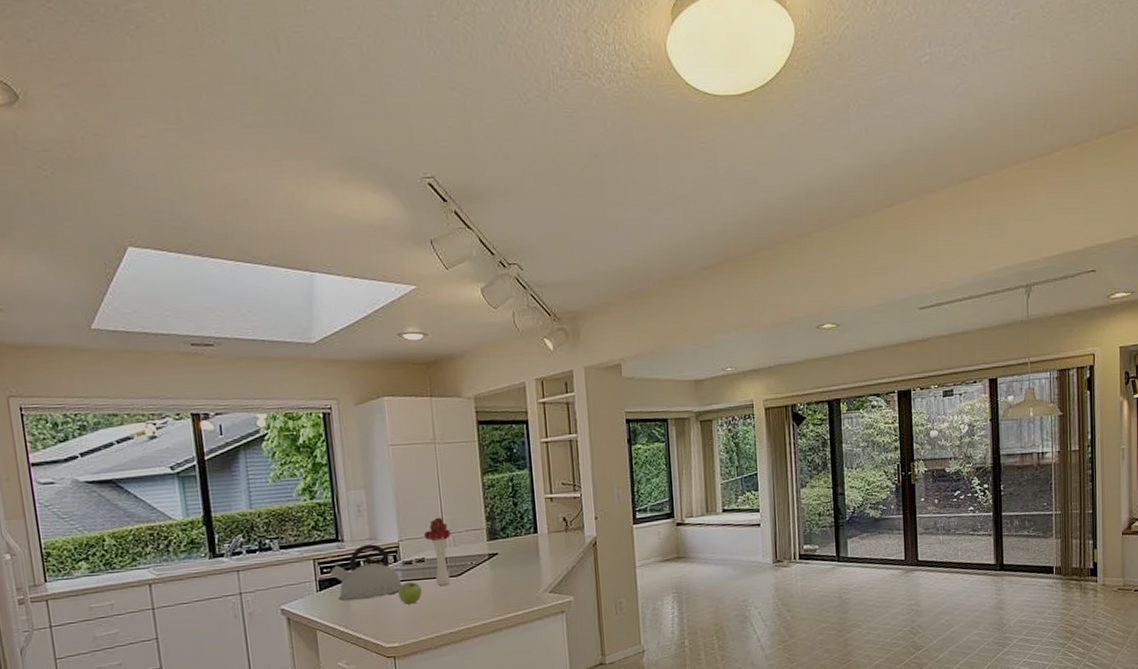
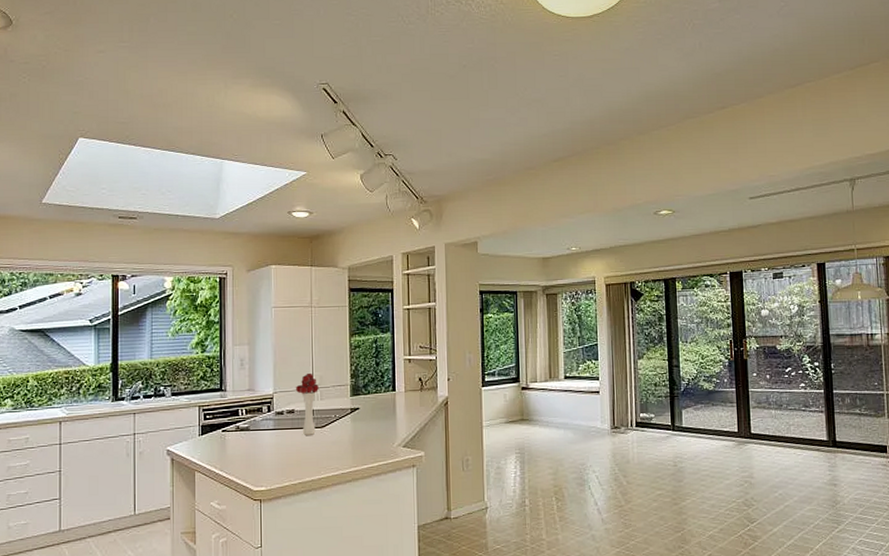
kettle: present [329,544,402,601] -> none [211,395,273,446]
fruit: present [397,582,422,605] -> none [268,431,290,452]

